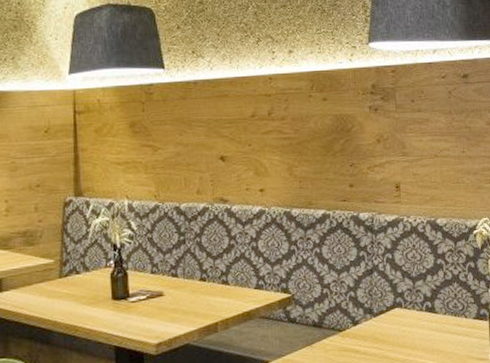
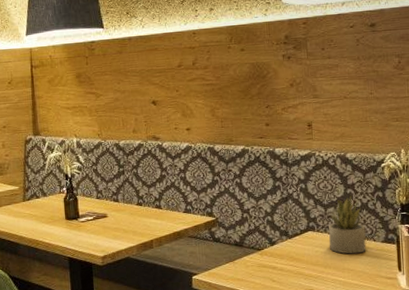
succulent plant: none [417,266,457,334] -> present [329,195,366,254]

